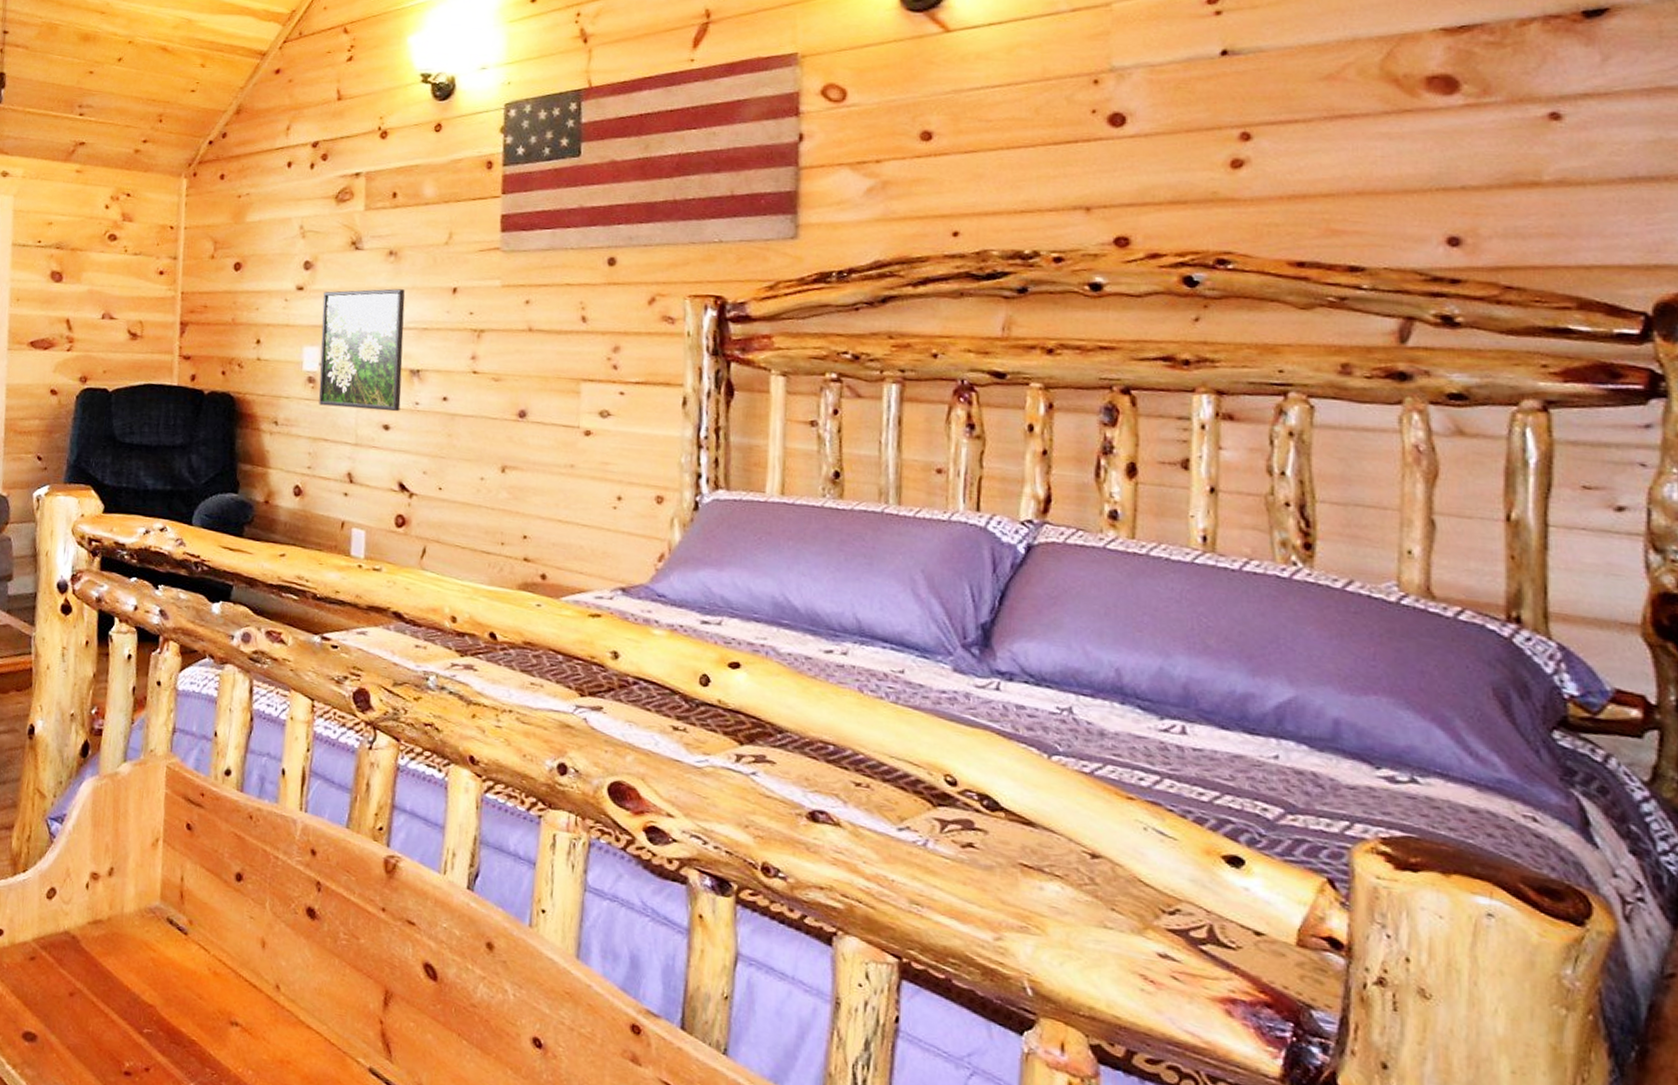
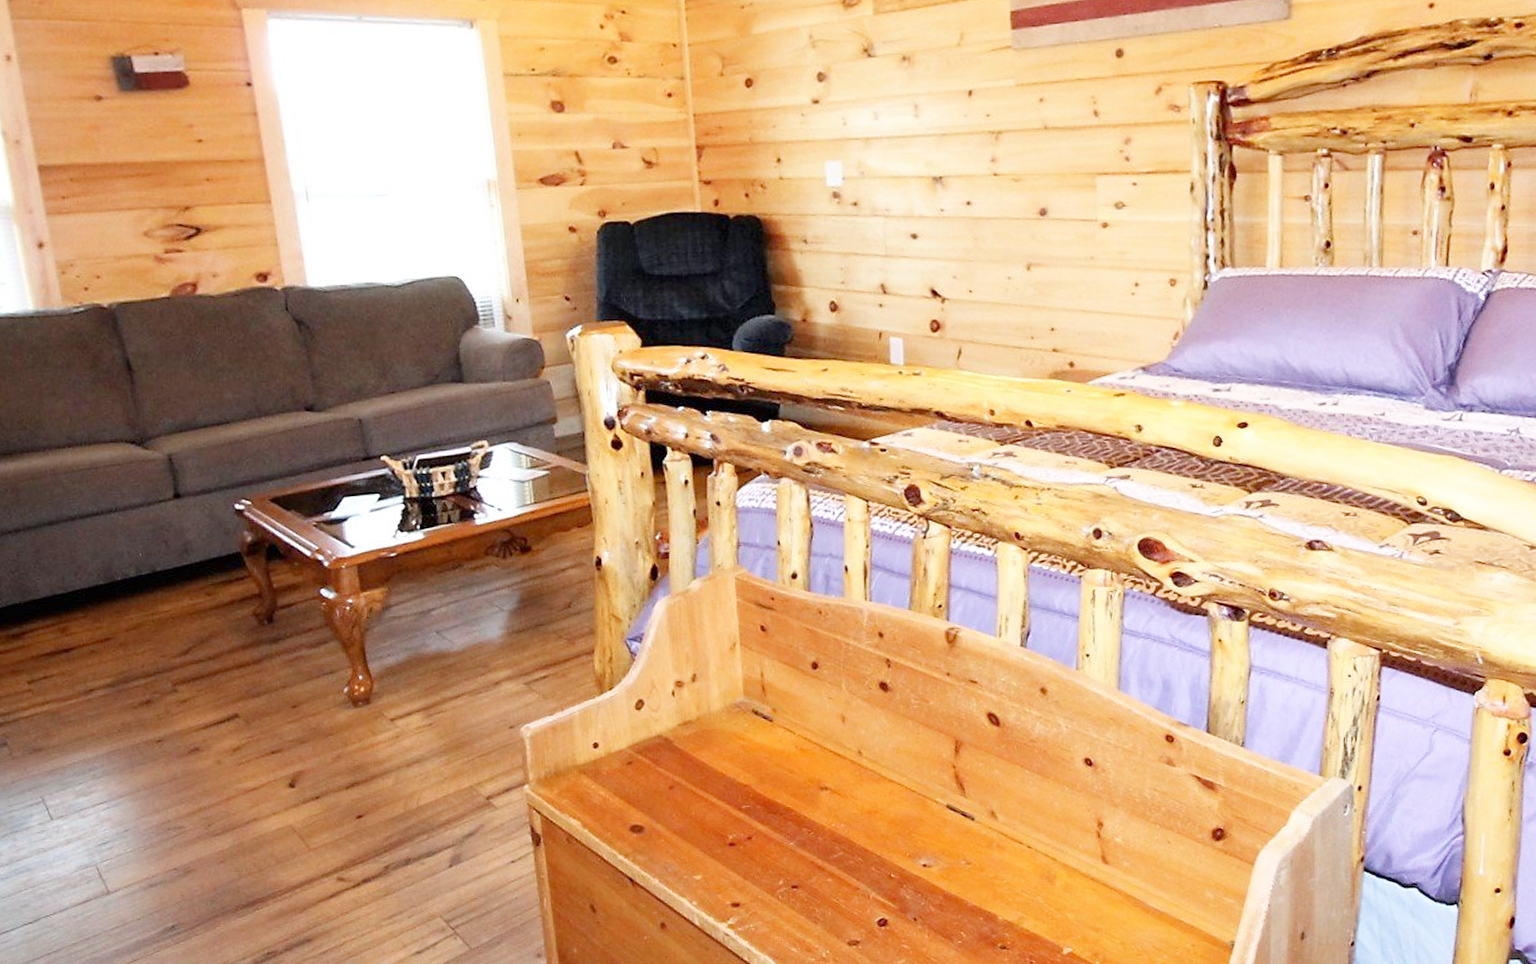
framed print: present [319,288,405,412] -> none [840,95,926,220]

